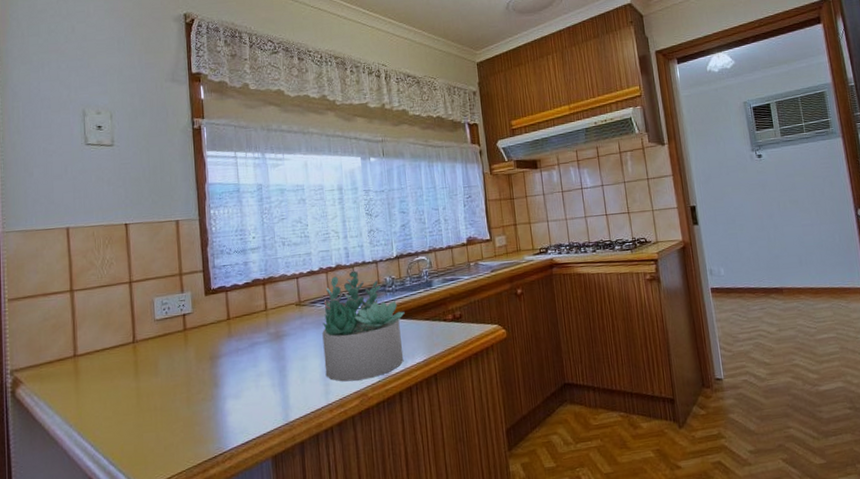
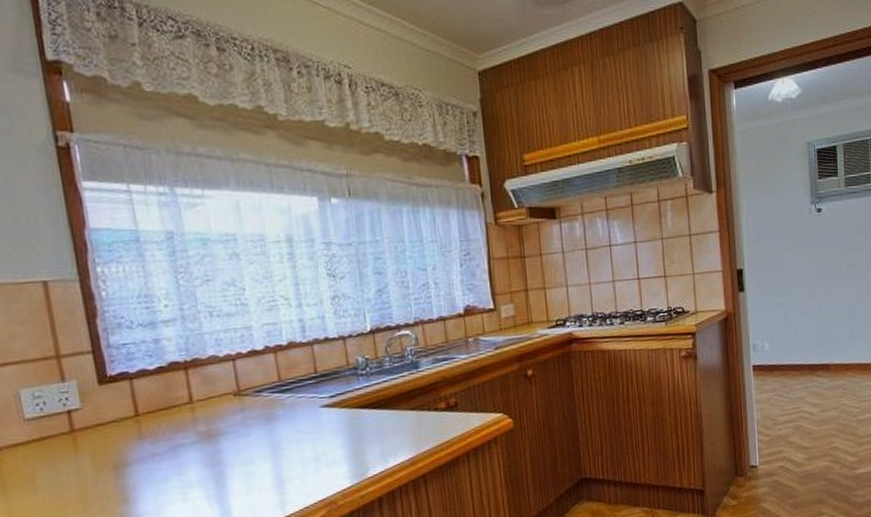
succulent plant: present [322,270,405,382] -> none [272,349,384,489]

